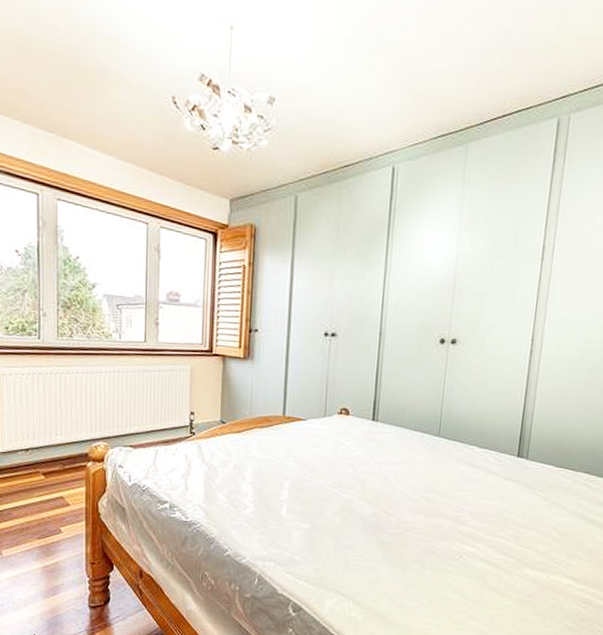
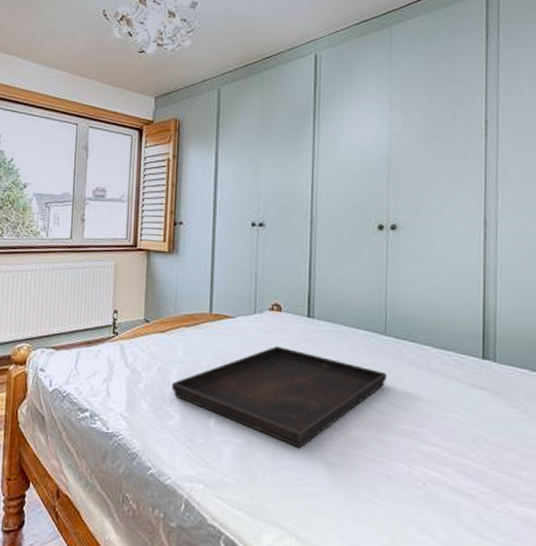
serving tray: none [247,445,438,531] -> present [172,345,387,448]

